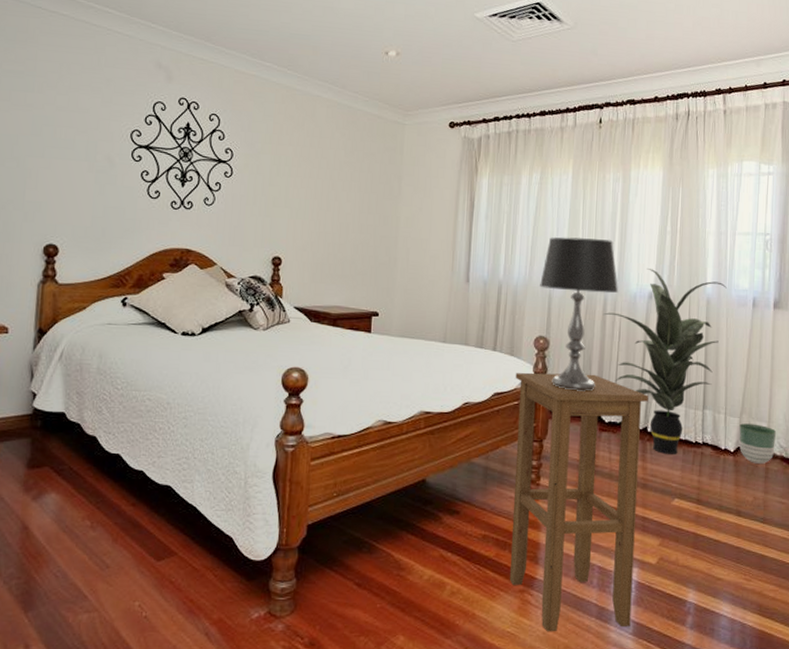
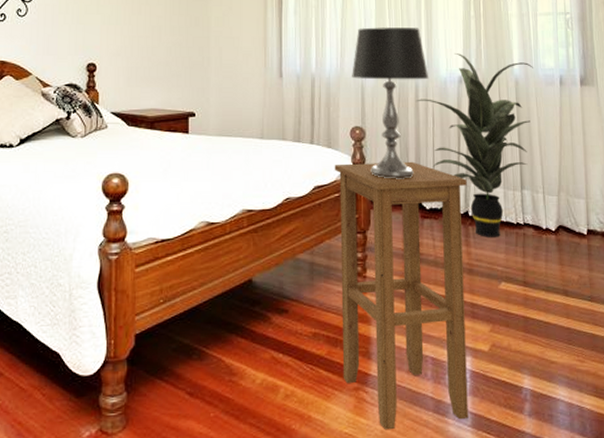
planter: present [739,423,777,464] -> none [558,201,595,241]

